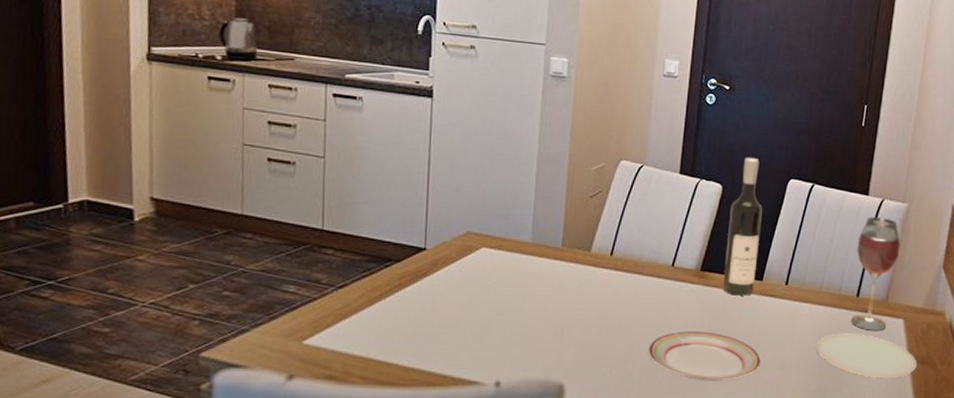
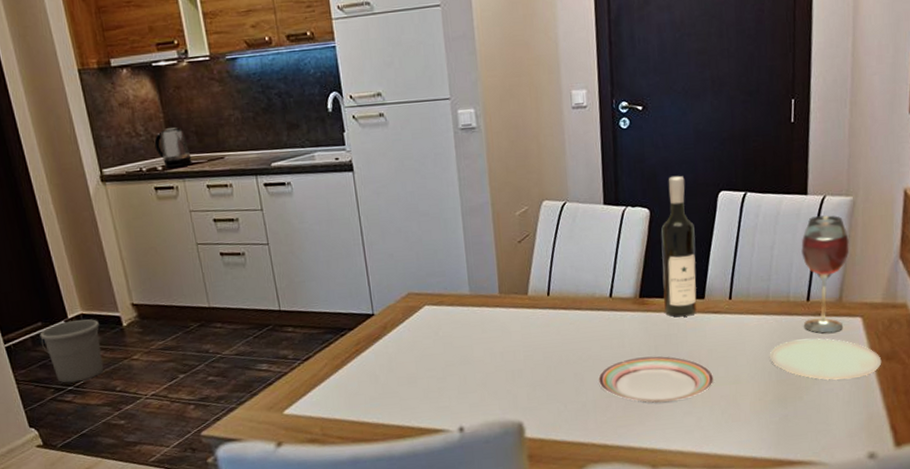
bucket: none [27,206,105,277] -> present [39,319,104,383]

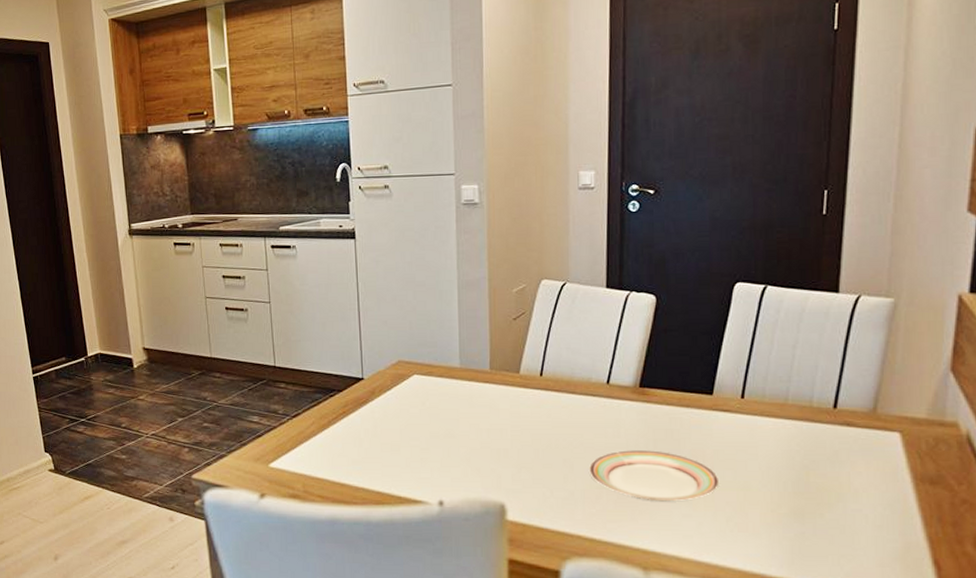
bucket: present [39,319,104,383] -> none [62,359,113,415]
kettle: present [154,126,192,169] -> none [178,189,209,227]
bottle: present [661,175,697,317] -> none [666,263,706,412]
plate: present [770,338,882,380] -> none [787,450,924,501]
wineglass: present [801,215,849,333] -> none [829,316,888,446]

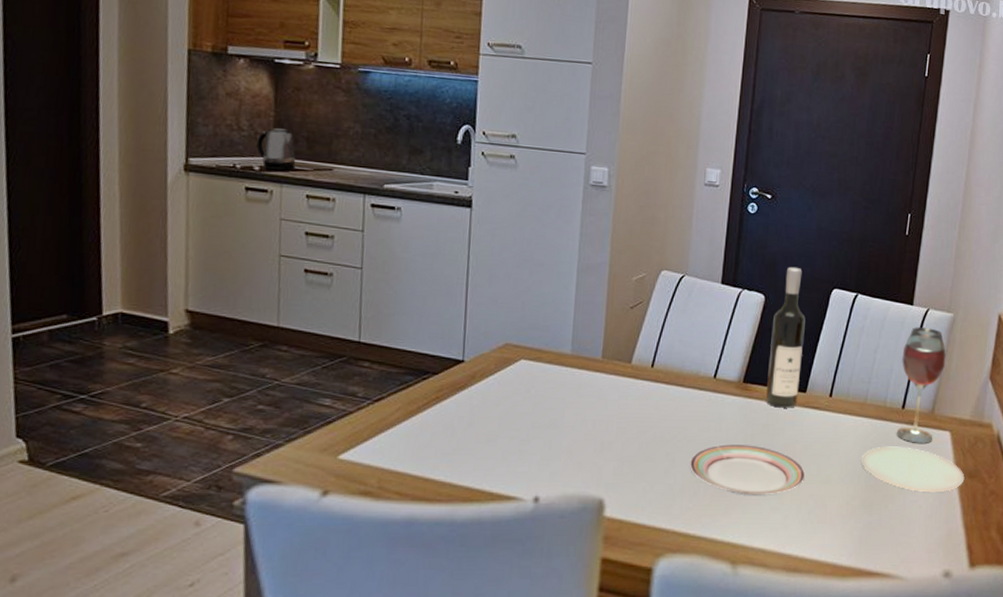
kettle: none [178,189,209,227] -> present [256,127,296,172]
bottle: none [666,263,706,412] -> present [765,266,806,408]
plate: none [787,450,924,501] -> present [862,446,965,493]
wineglass: none [829,316,888,446] -> present [897,327,946,443]

